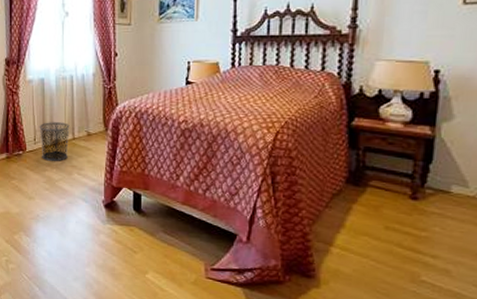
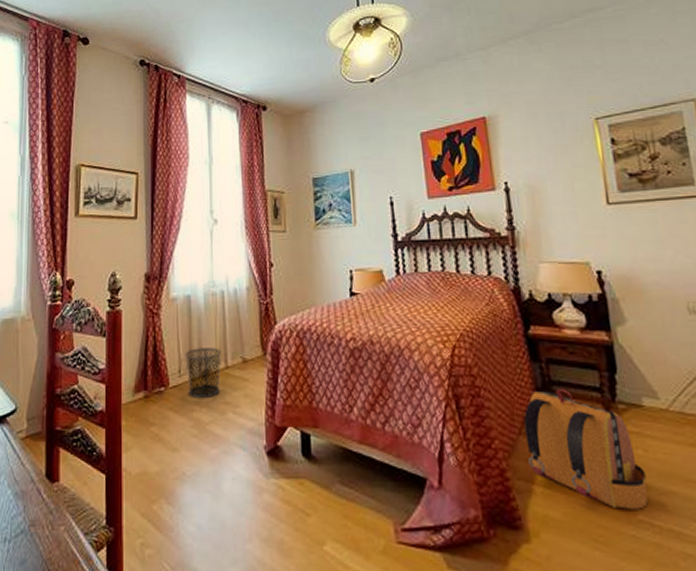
backpack: none [330,173,438,273] -> present [523,389,648,510]

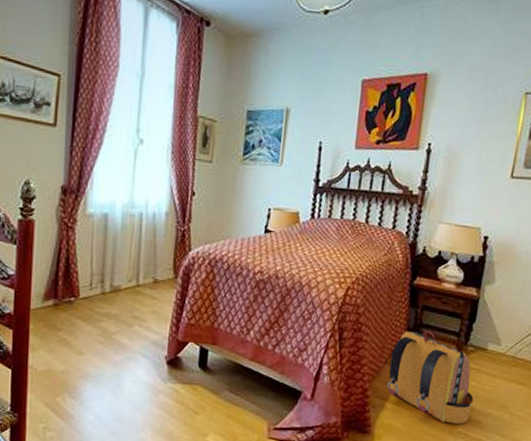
waste bin: present [185,347,222,398] -> none [97,265,134,311]

